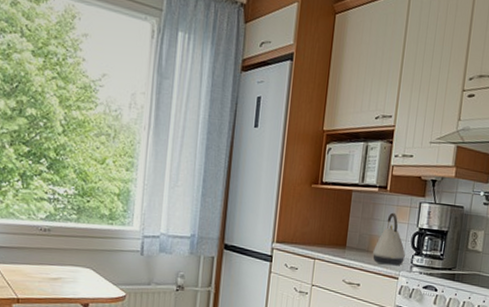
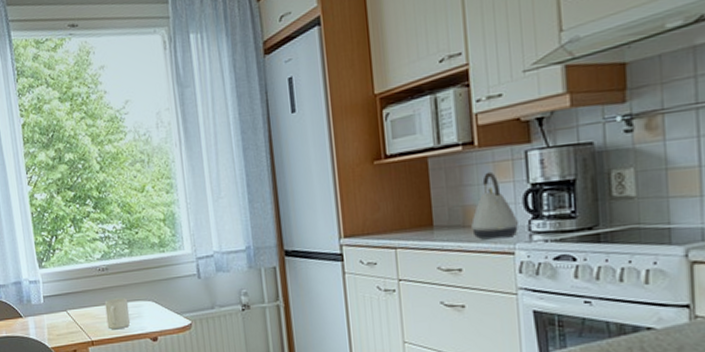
mug: none [38,260,66,291] -> present [104,297,131,330]

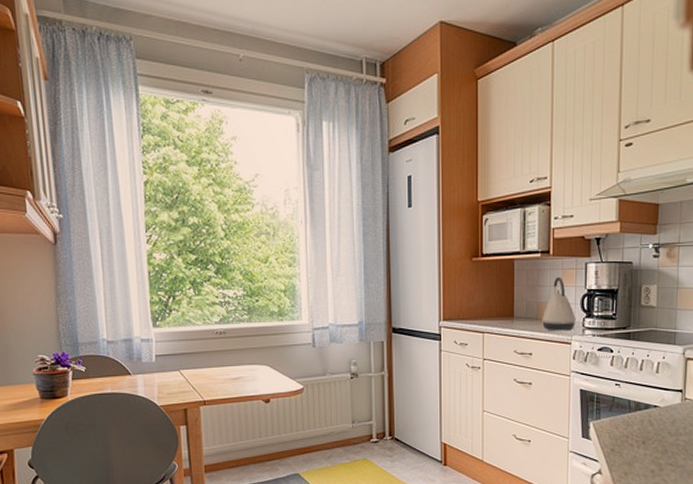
mug: present [104,297,131,330] -> none [219,361,245,391]

